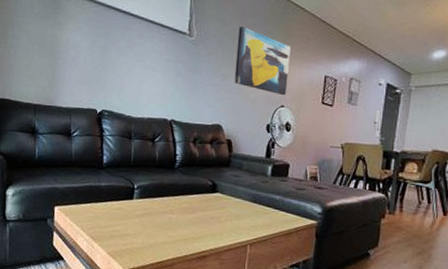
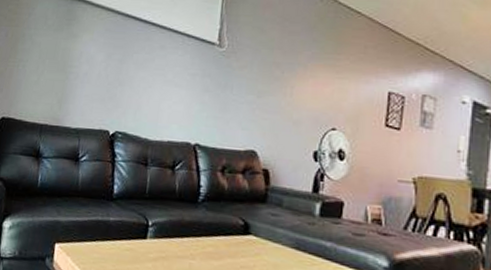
wall art: present [234,26,291,96] -> none [272,34,343,117]

